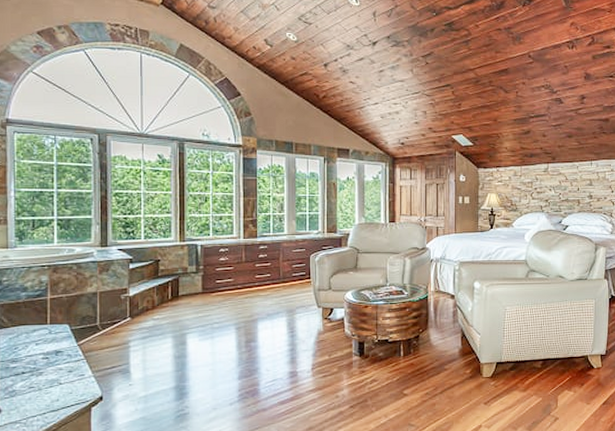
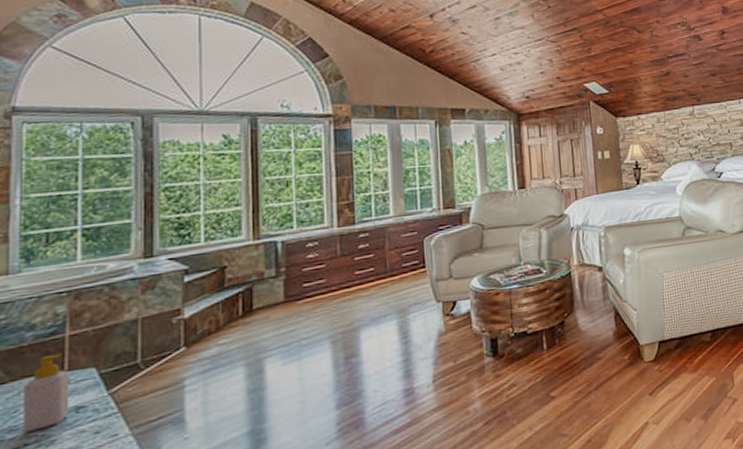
soap bottle: none [21,310,51,364] -> present [23,352,70,433]

